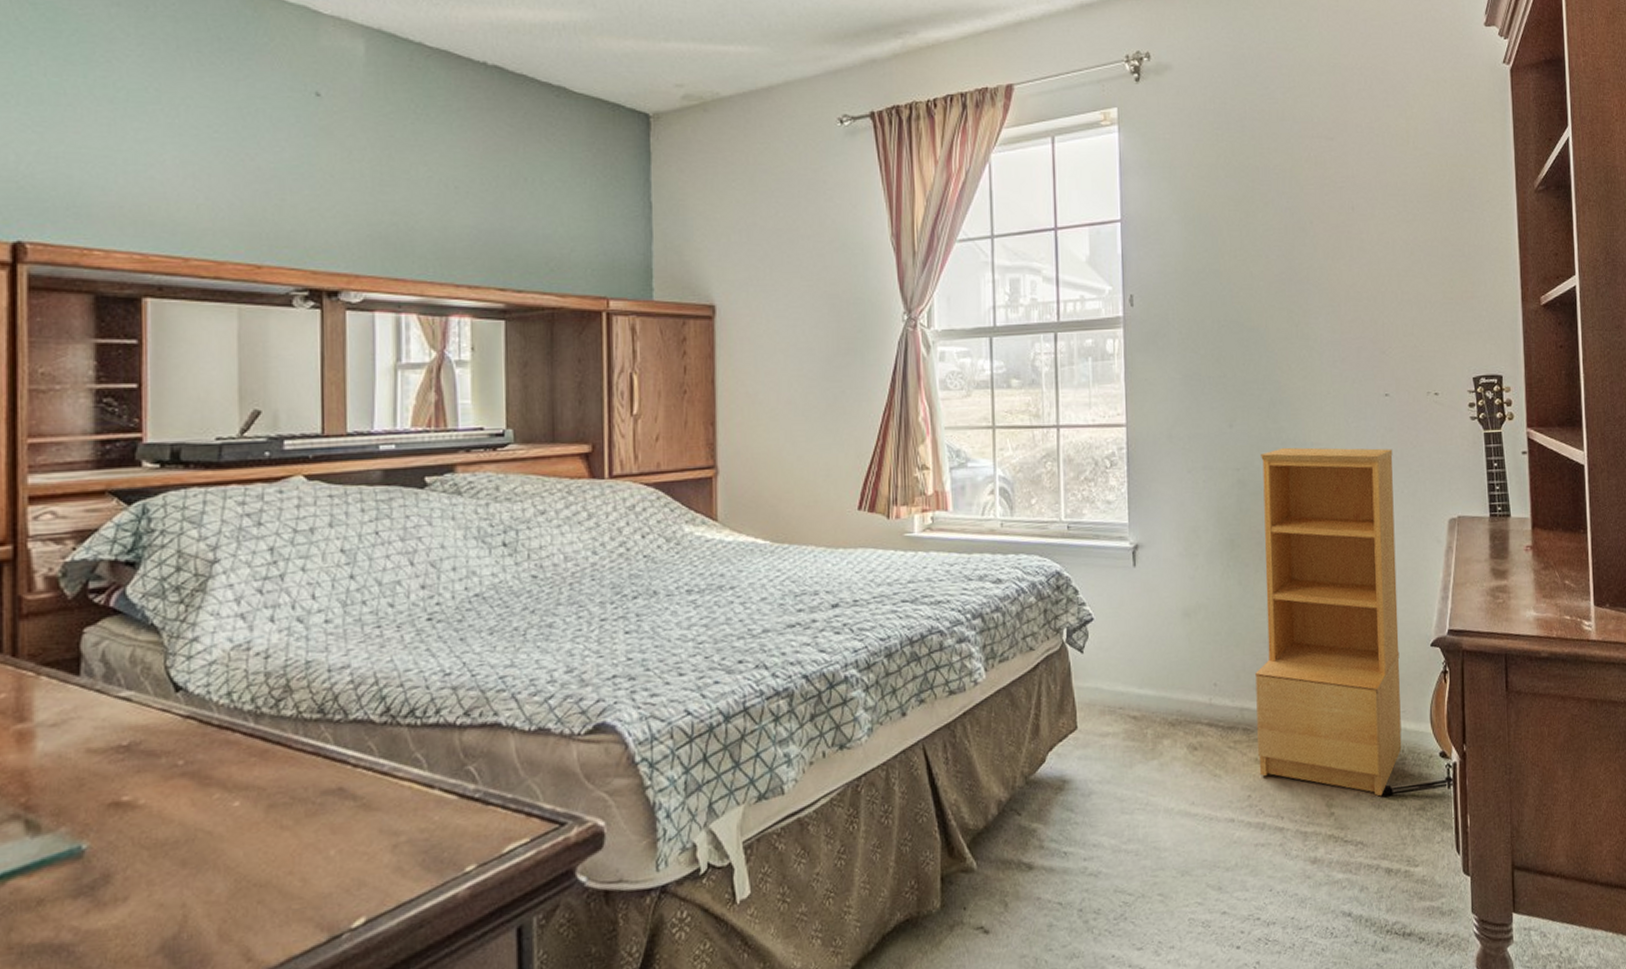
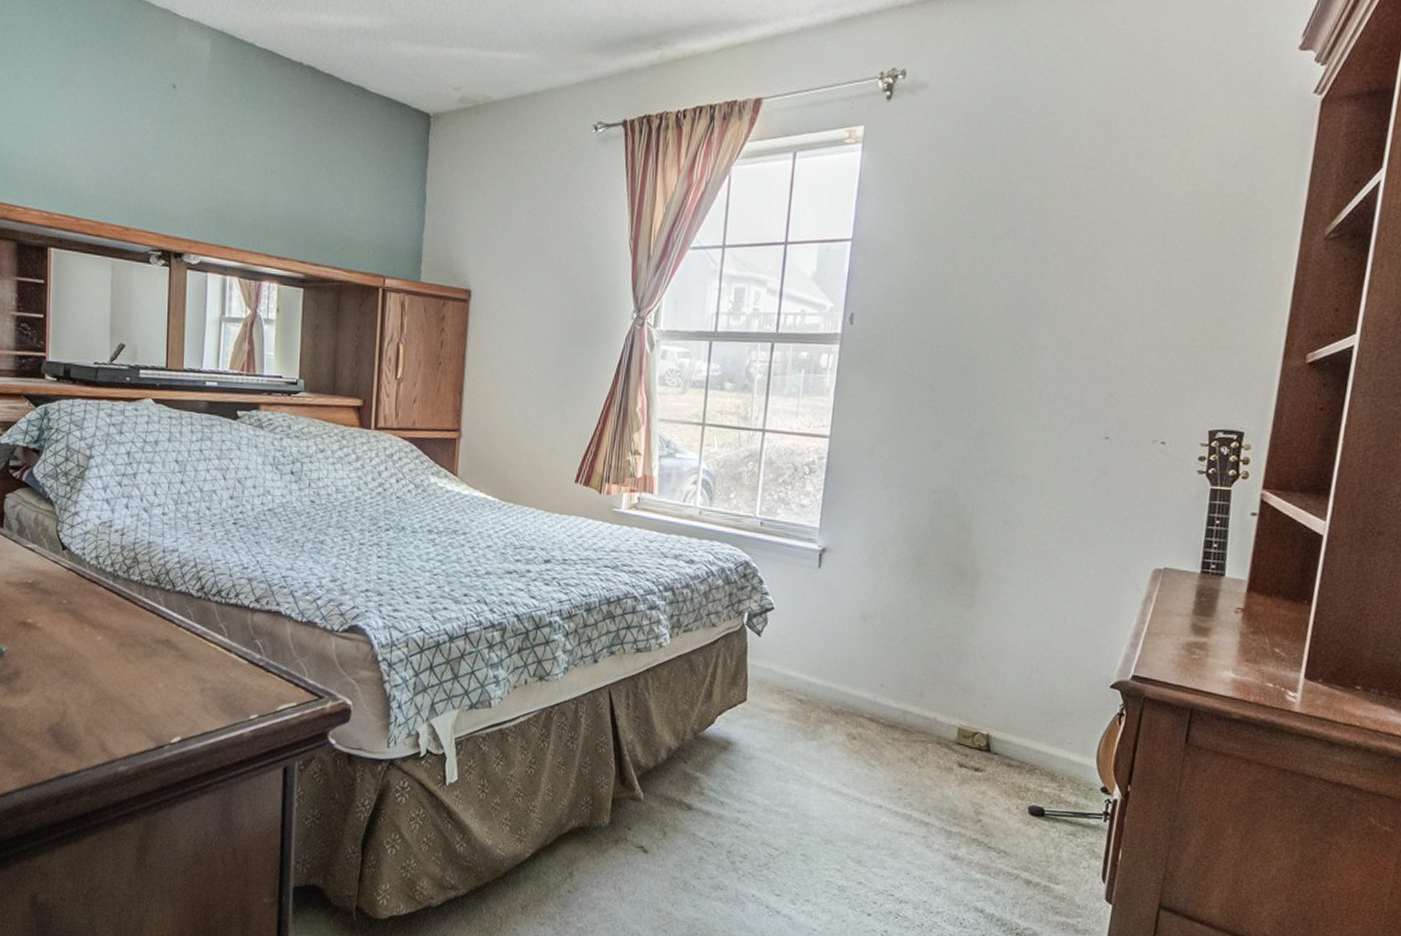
bookshelf: present [1255,447,1402,797] -> none [913,476,1104,815]

